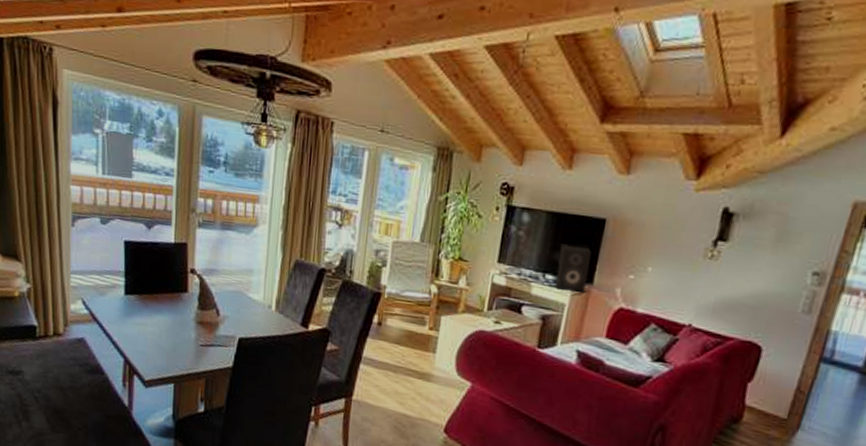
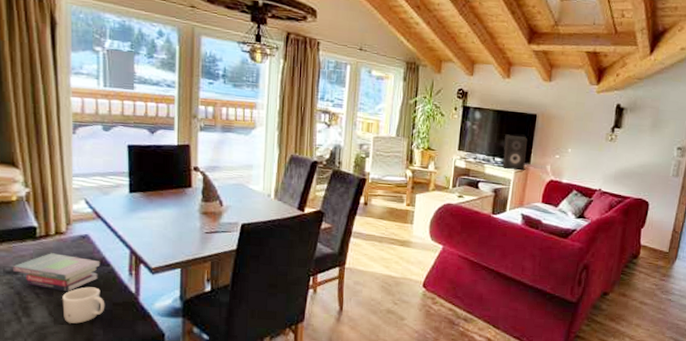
books: none [15,355,95,399] -> present [13,253,100,292]
mug: none [59,394,99,434] -> present [62,287,105,324]

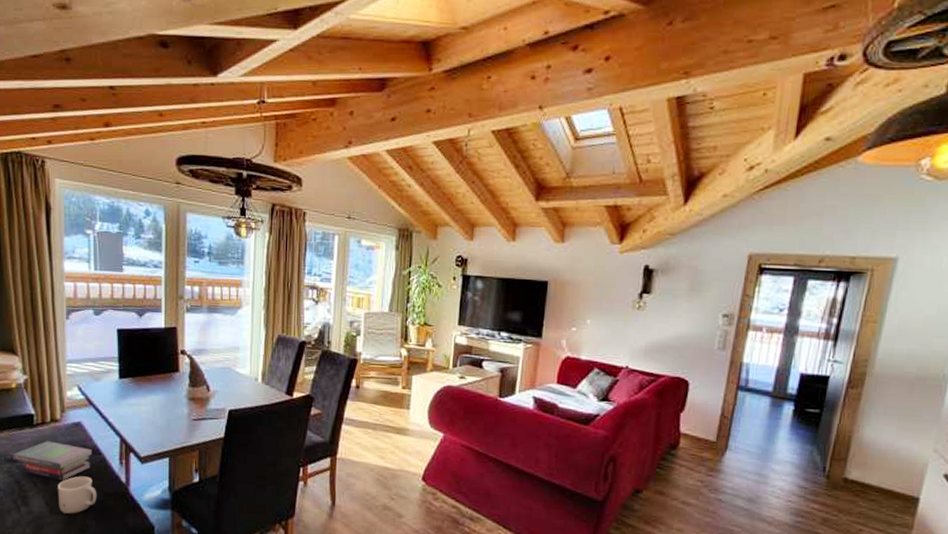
speaker: present [502,134,527,170] -> none [509,305,538,346]

